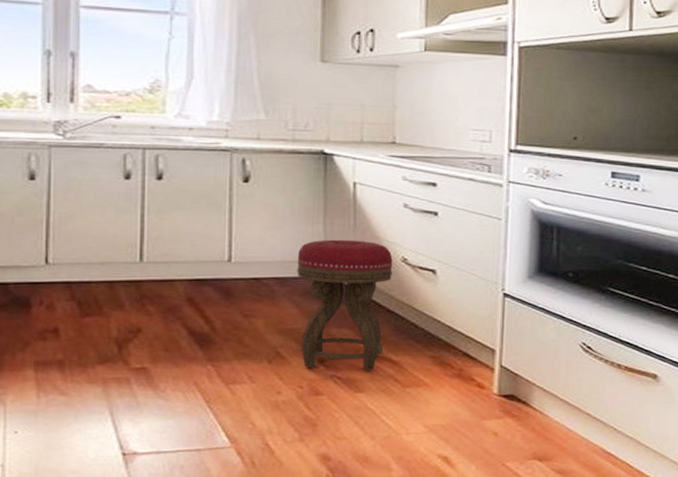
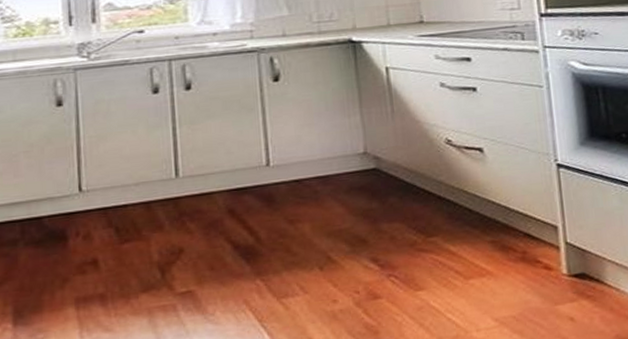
stool: present [297,239,393,371] -> none [337,126,440,270]

